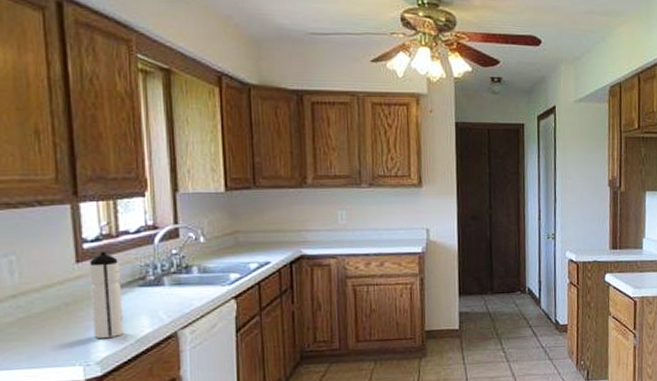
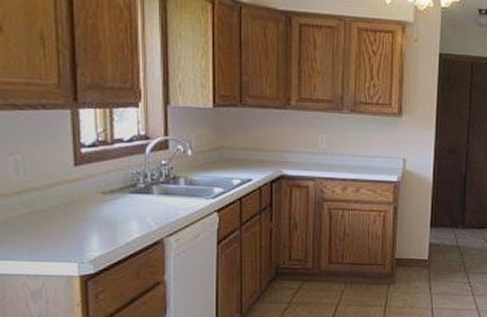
water bottle: present [89,252,124,338] -> none [86,157,116,239]

